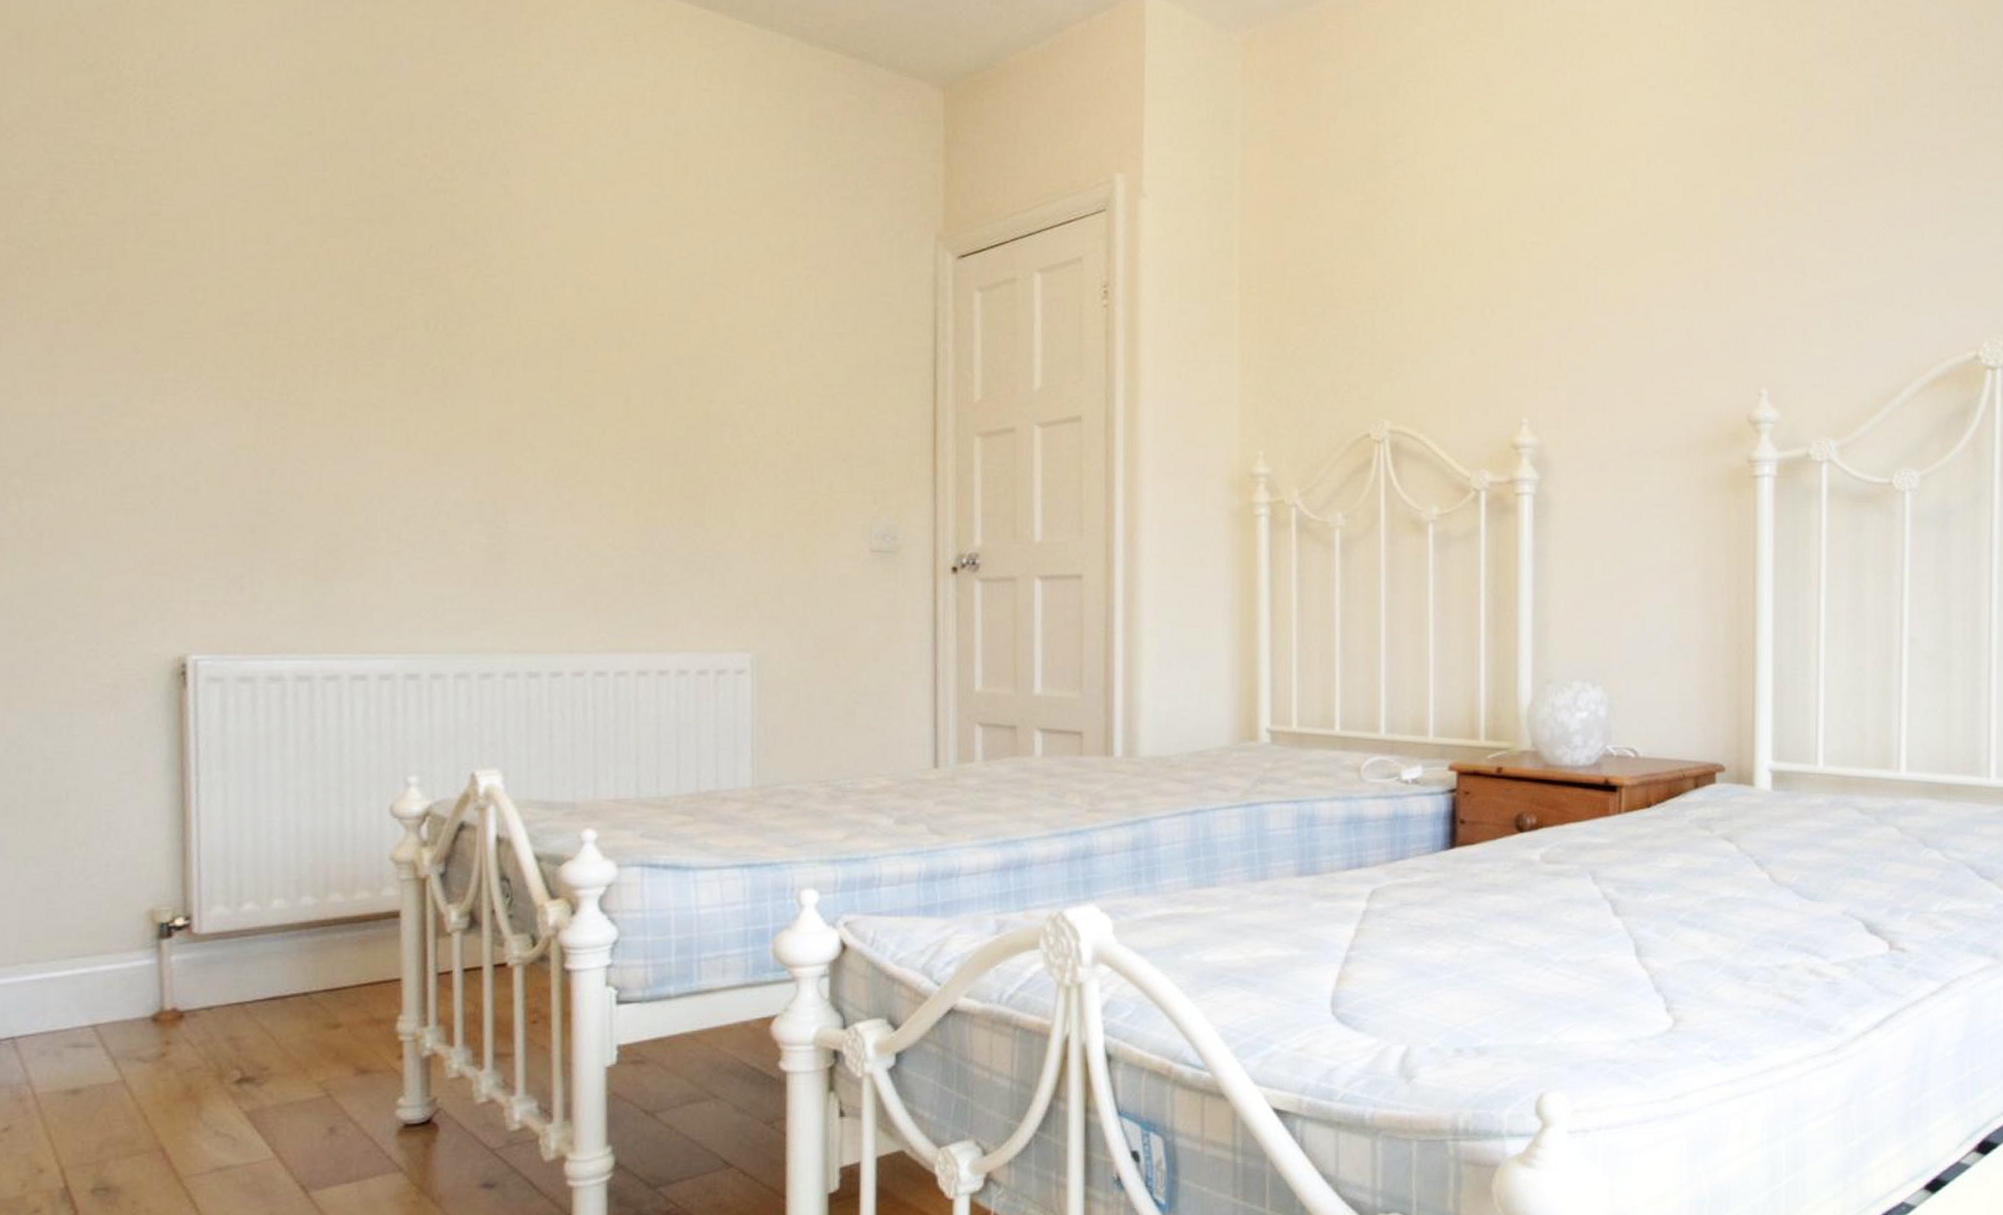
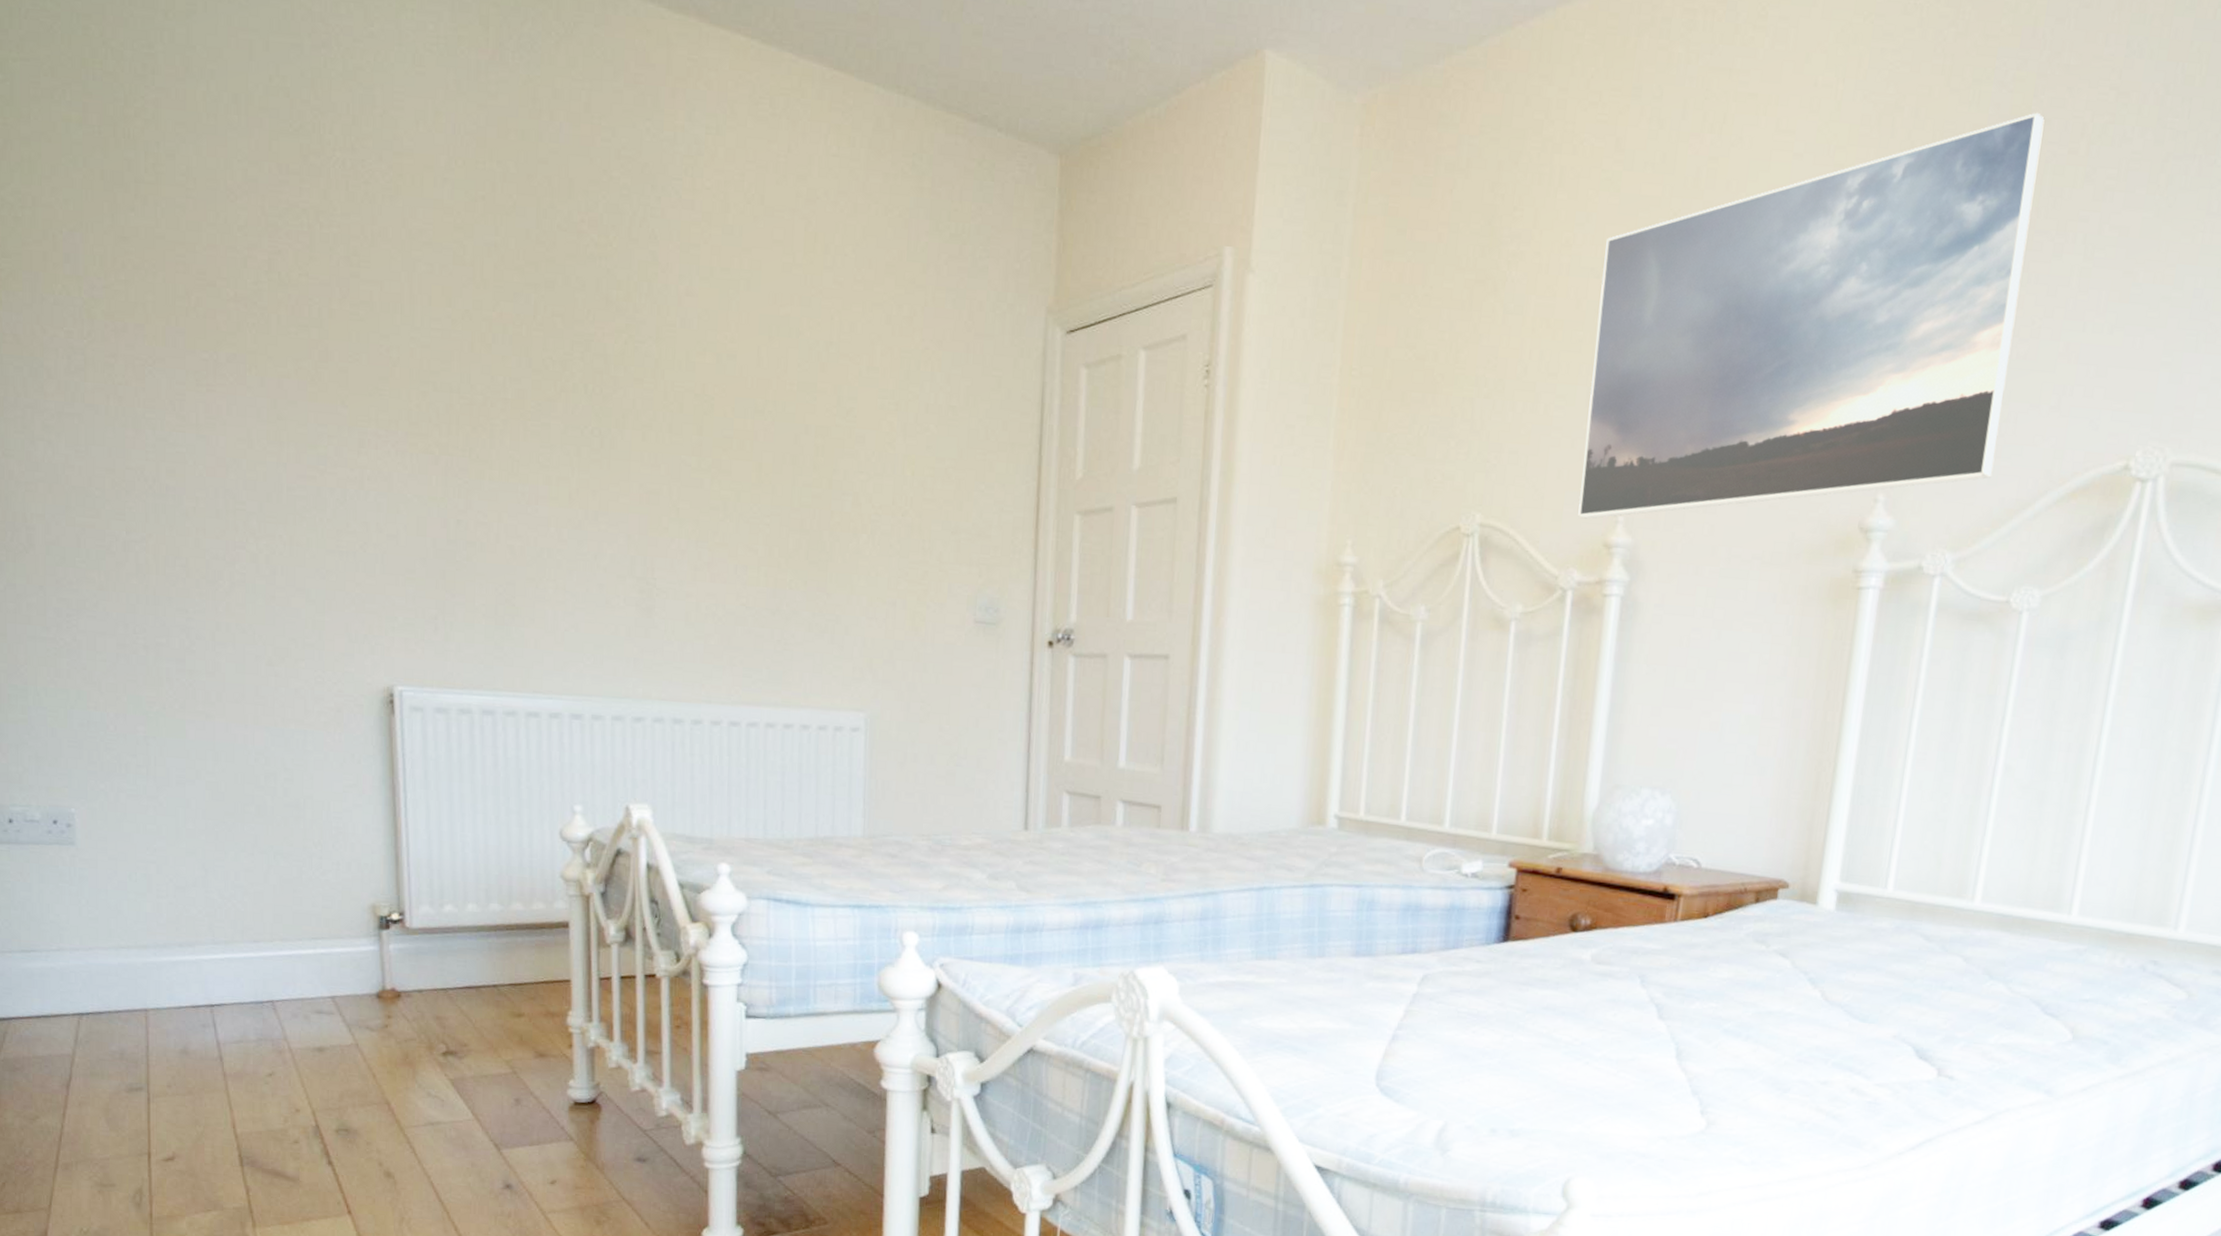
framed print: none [1484,50,1863,422] -> present [1578,112,2045,519]

